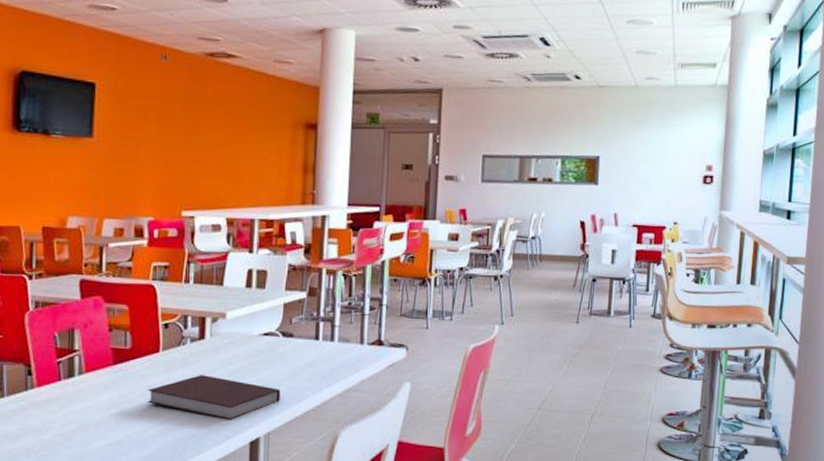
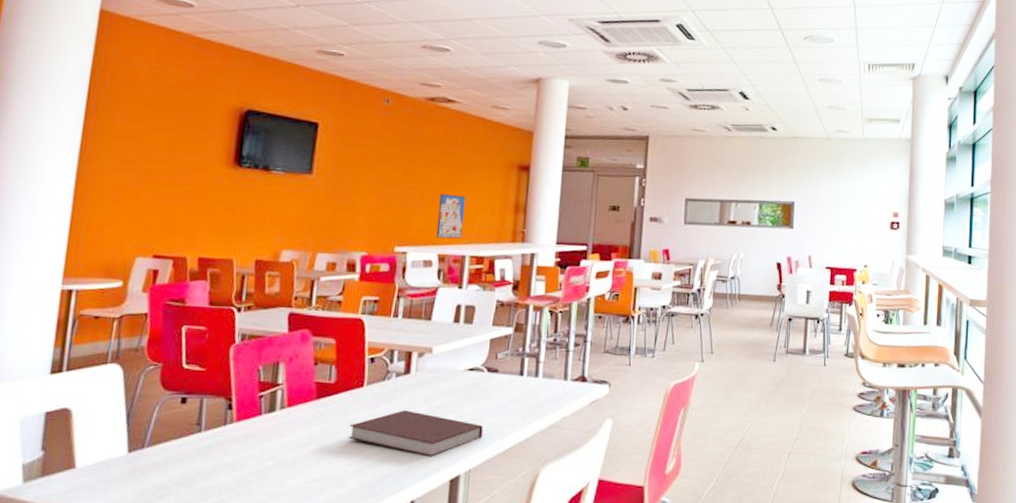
wall art: none [223,155,252,202] -> present [436,193,466,239]

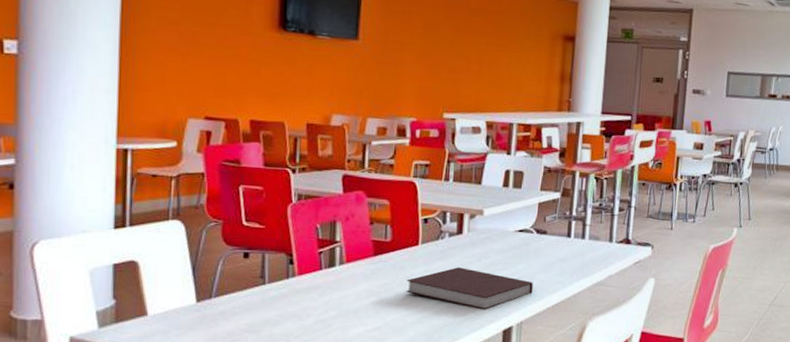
wall art: present [436,193,466,239] -> none [483,62,512,107]

